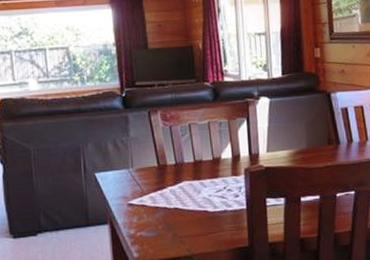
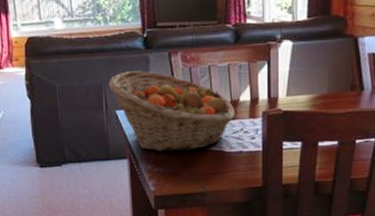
fruit basket: none [87,131,218,215] -> present [109,71,236,152]

